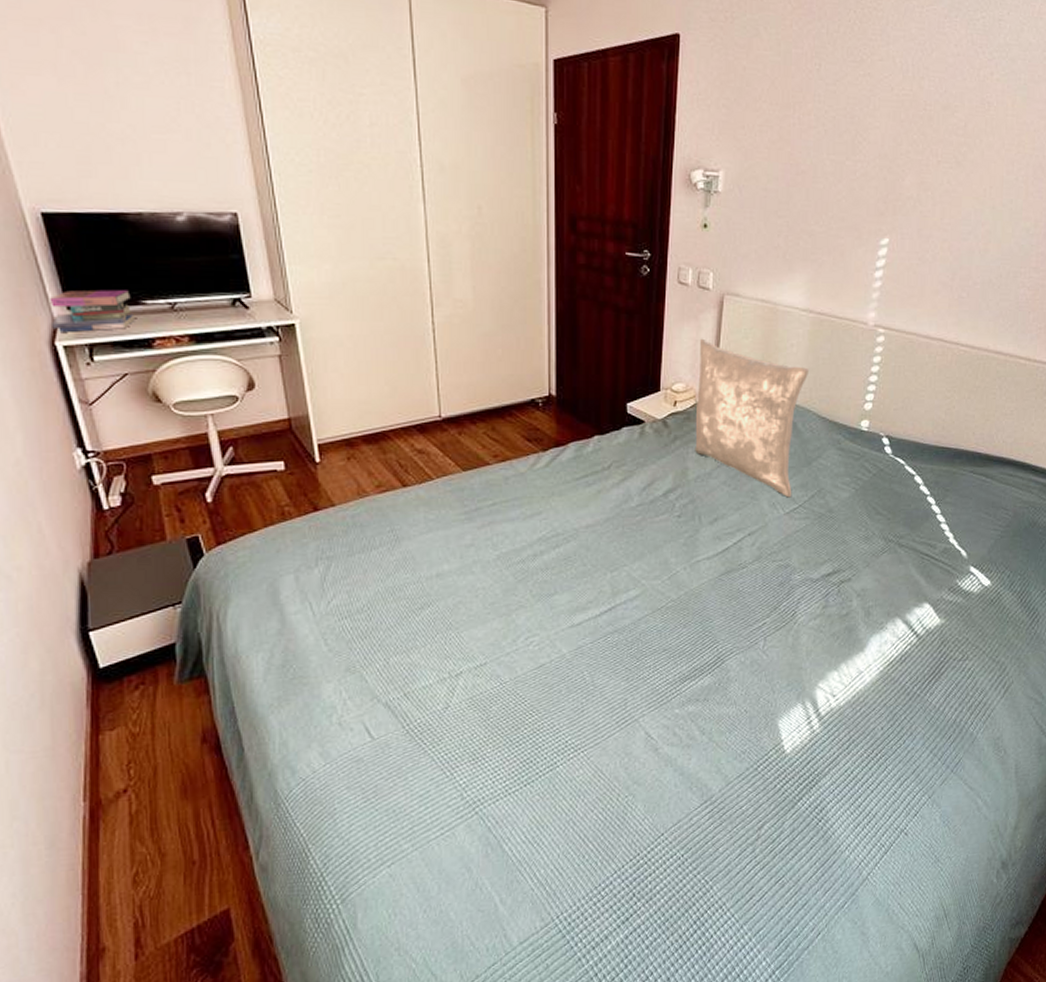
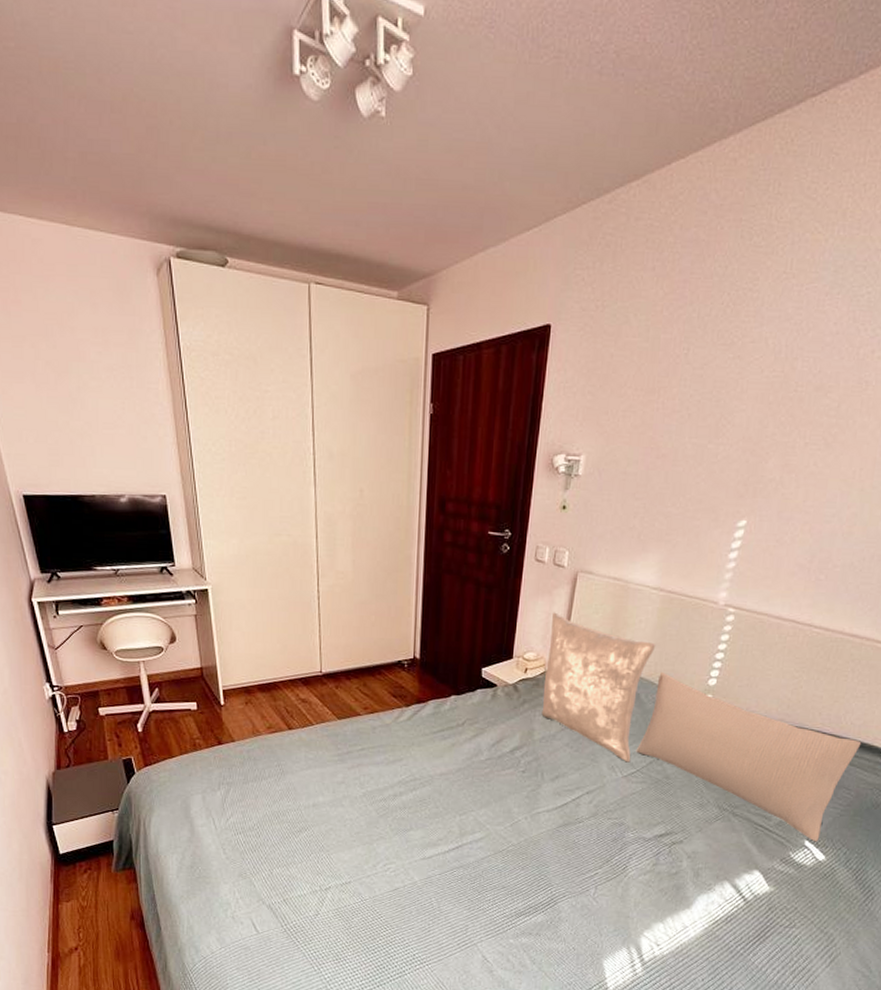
books: present [49,289,135,332] -> none [28,557,89,591]
pillow: none [796,398,1014,567] -> present [636,671,862,842]

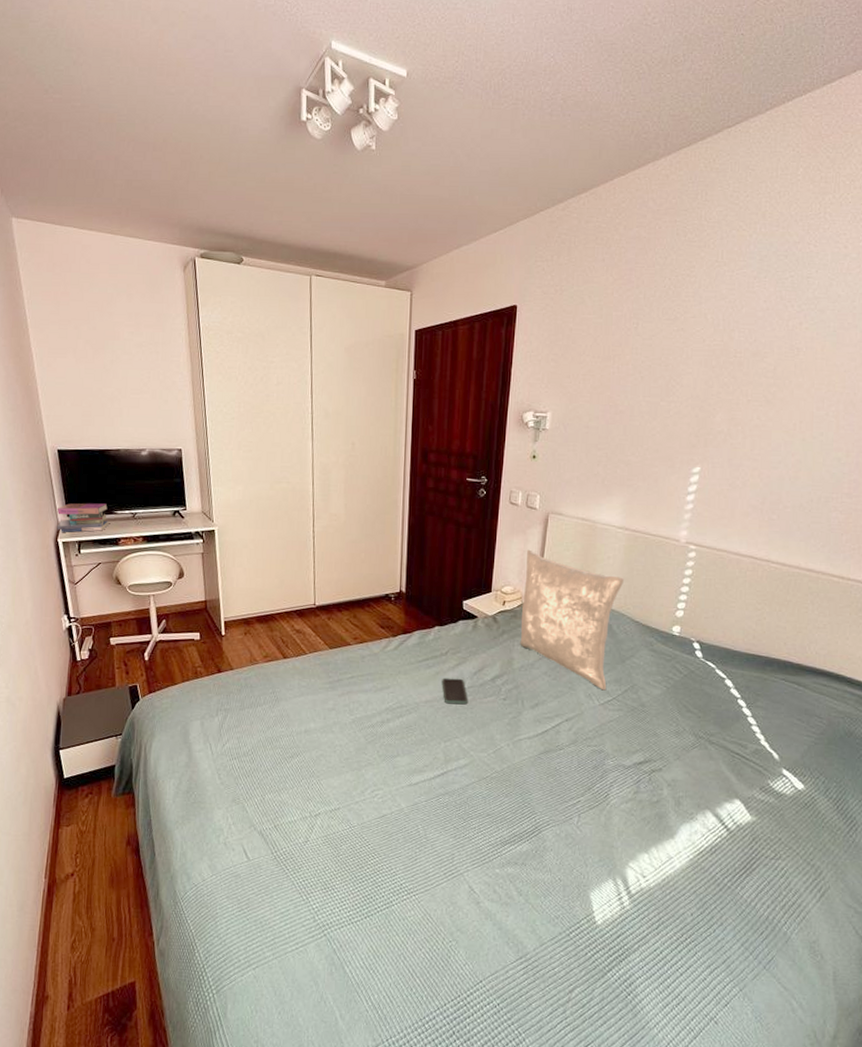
books: none [28,557,89,591] -> present [57,503,109,533]
smartphone: none [457,749,485,777] -> present [442,677,467,705]
pillow: present [636,671,862,842] -> none [611,604,828,771]

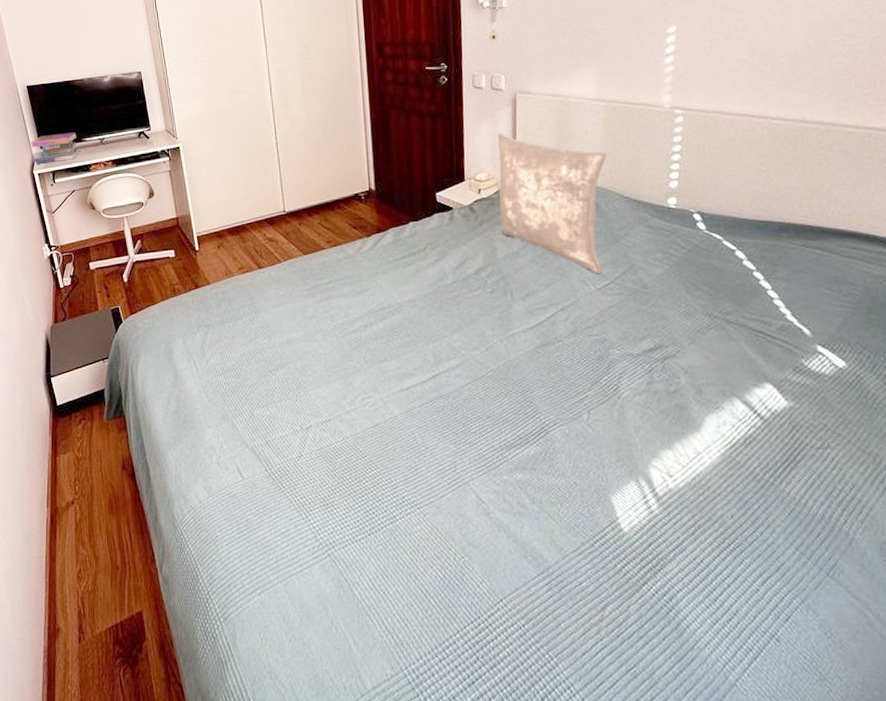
smartphone: present [442,677,467,705] -> none [423,274,452,302]

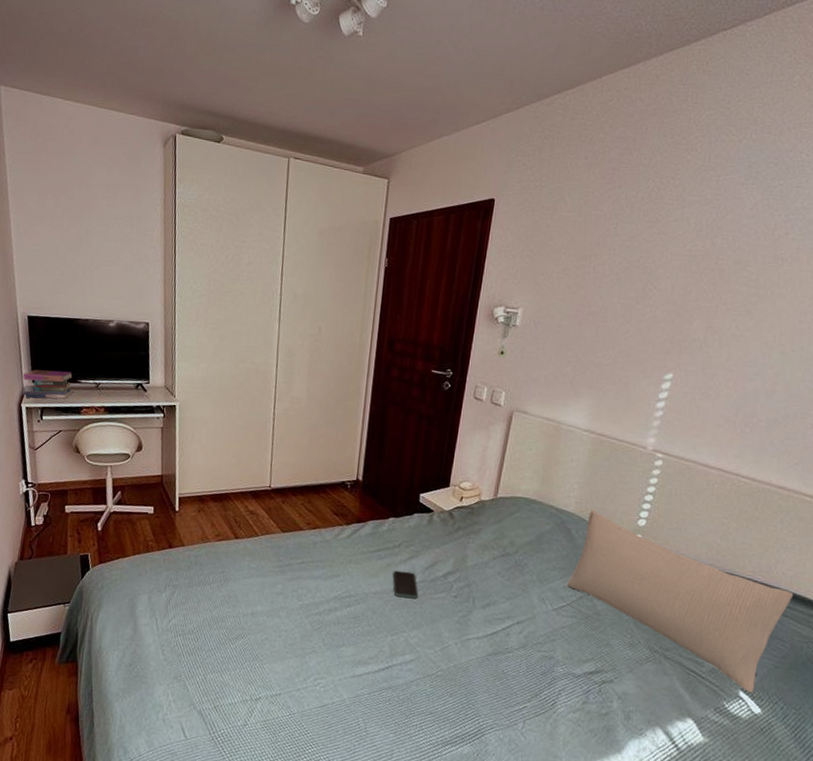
smartphone: none [423,274,452,302] -> present [392,570,418,599]
pillow: present [498,133,606,274] -> none [475,446,586,596]
pillow: none [605,179,856,347] -> present [566,509,794,694]

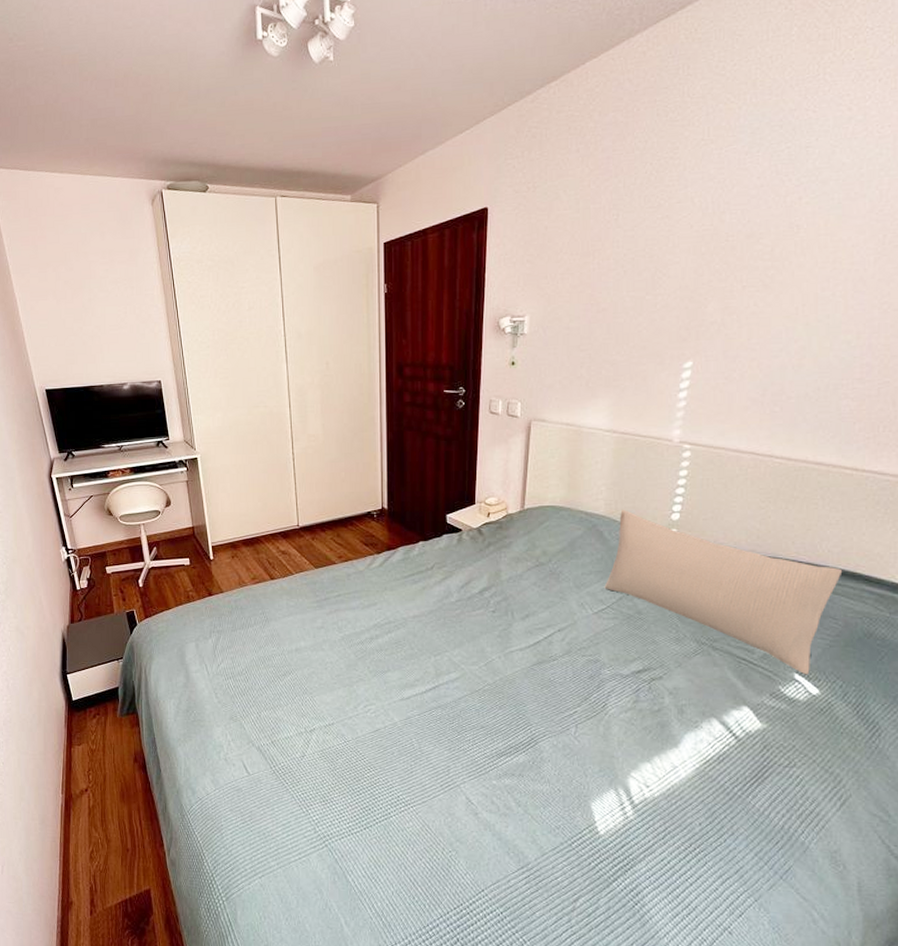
books: present [21,369,73,399] -> none [49,438,98,468]
smartphone: present [392,570,418,599] -> none [429,592,456,619]

